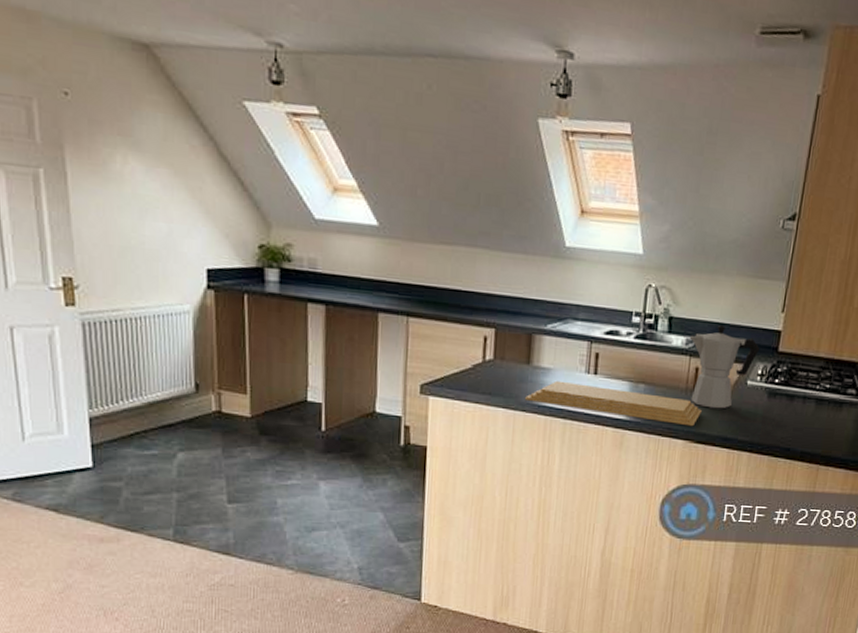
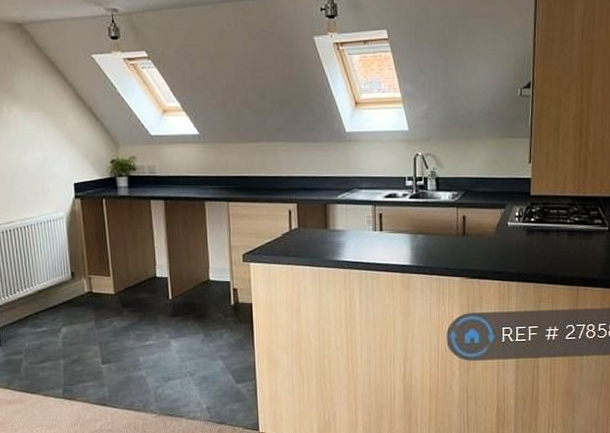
cutting board: present [525,380,702,427] -> none [327,239,472,265]
moka pot: present [689,324,760,409] -> none [454,179,515,249]

